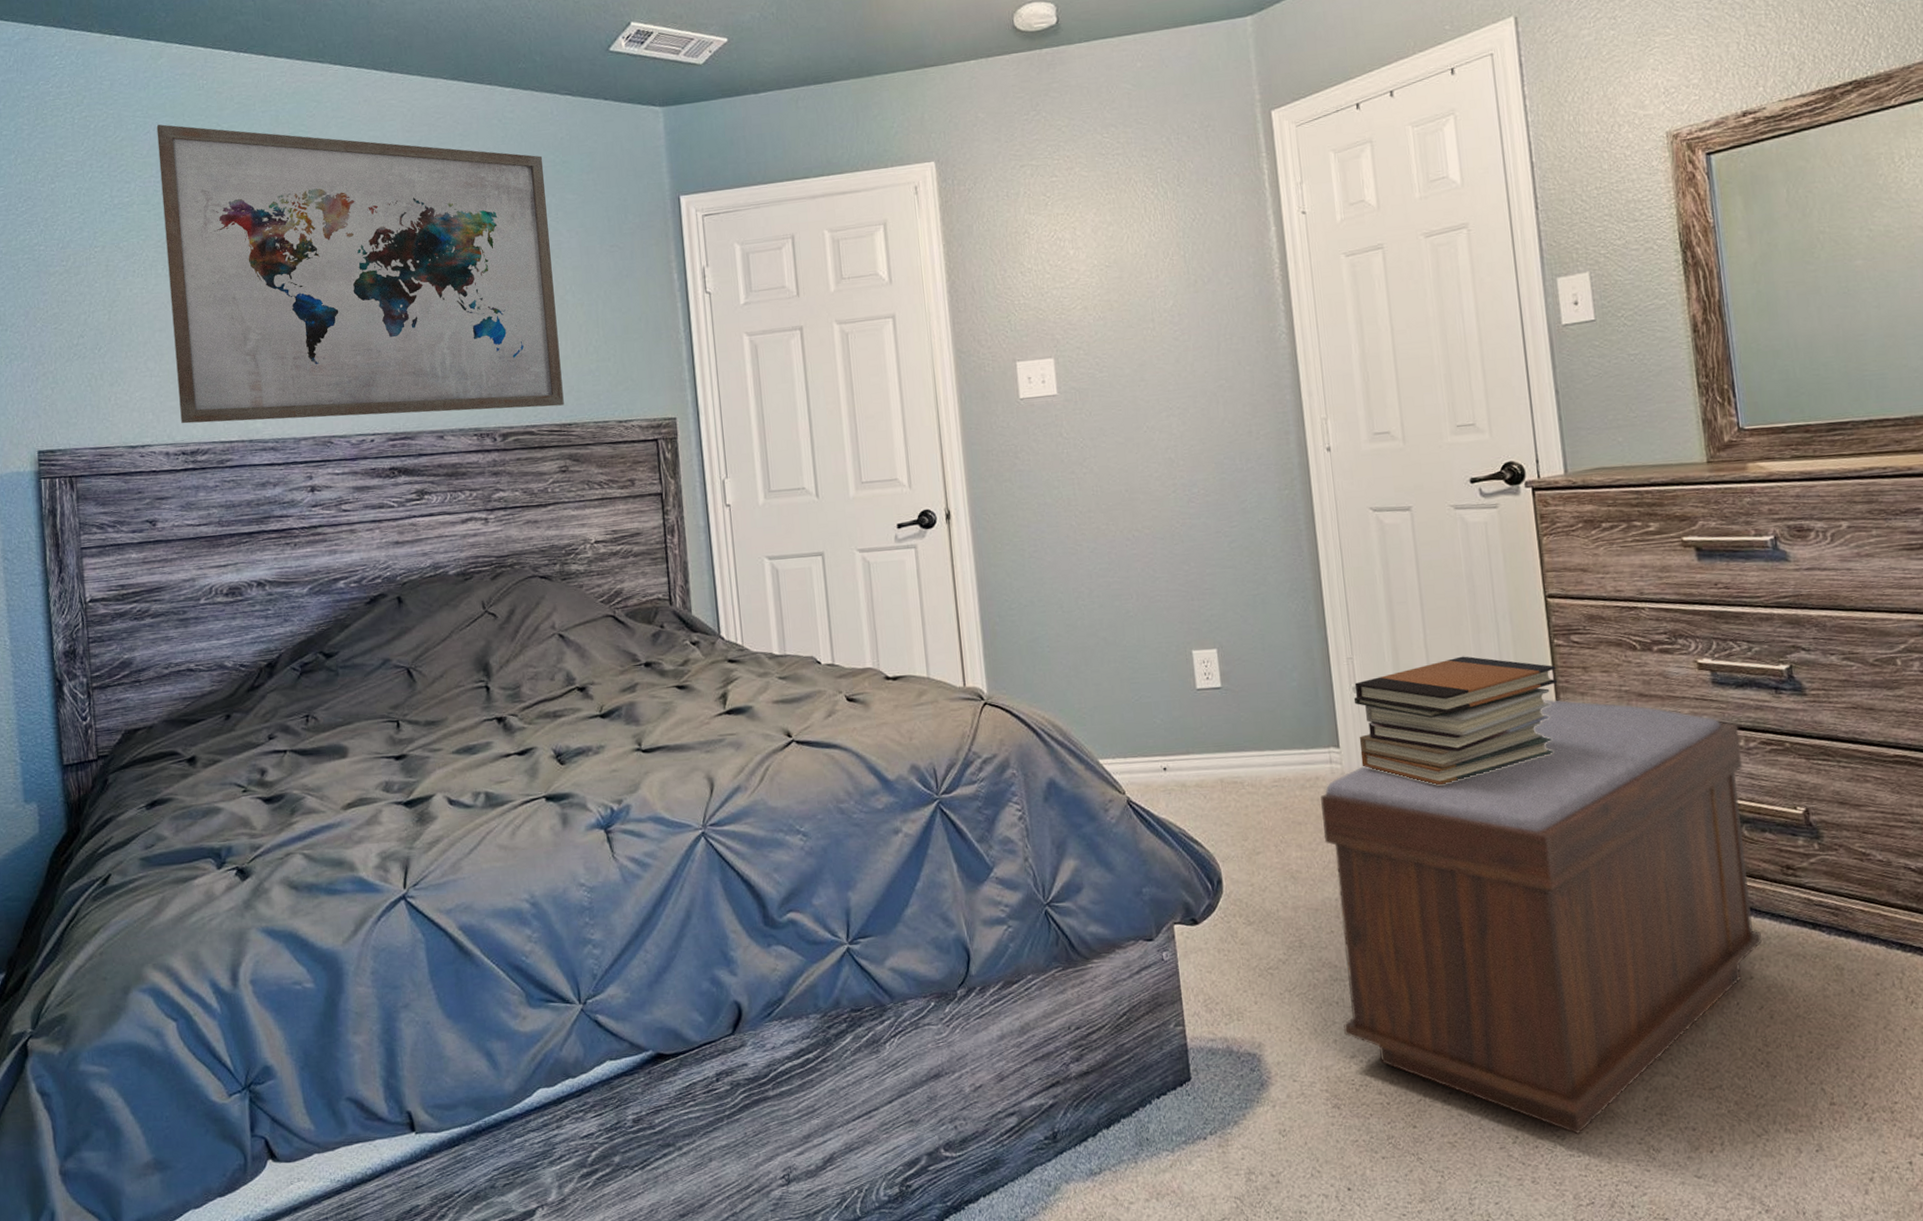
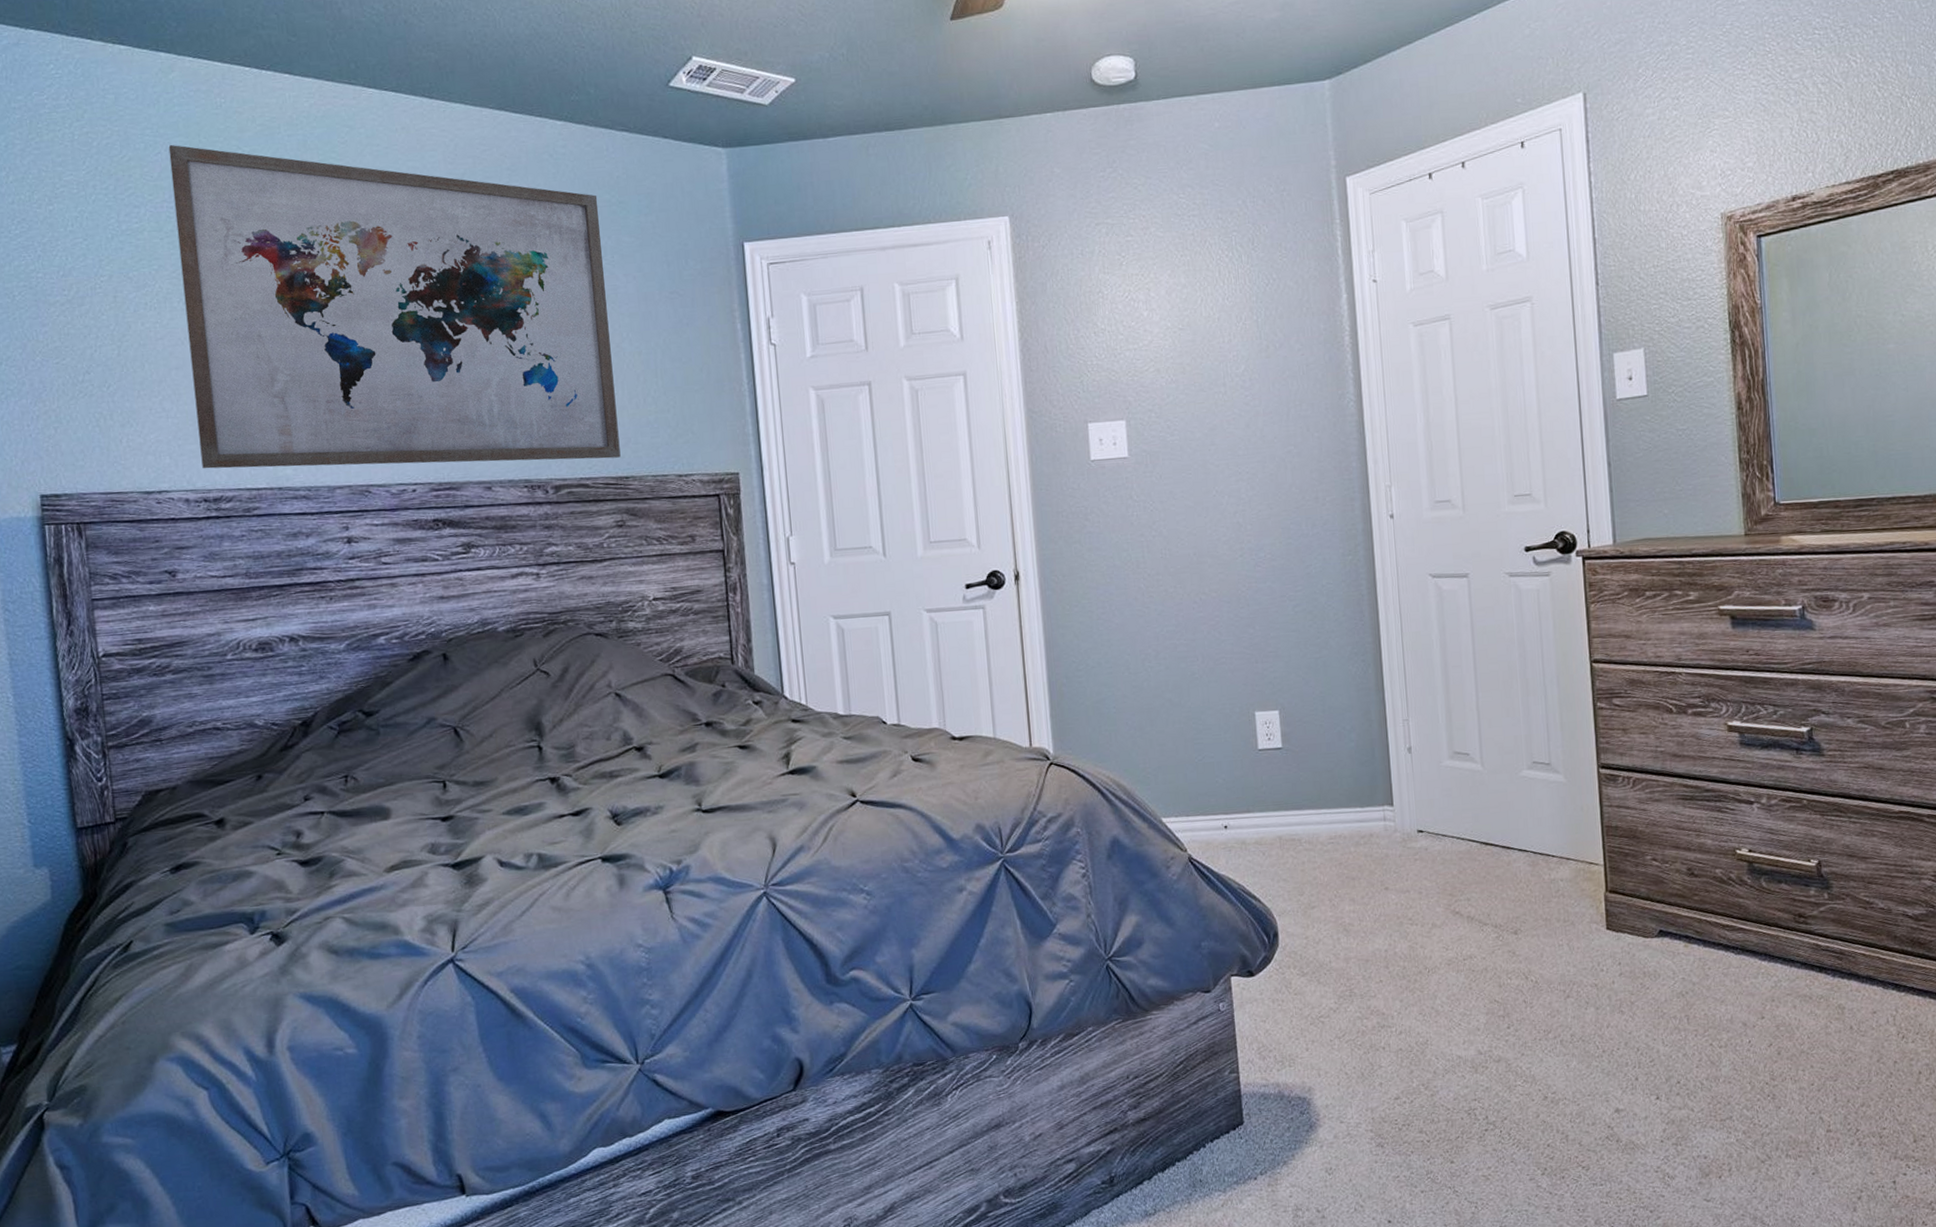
bench: present [1320,699,1762,1135] -> none [1374,759,1774,1165]
book stack: present [1353,656,1558,786] -> none [1408,718,1599,842]

